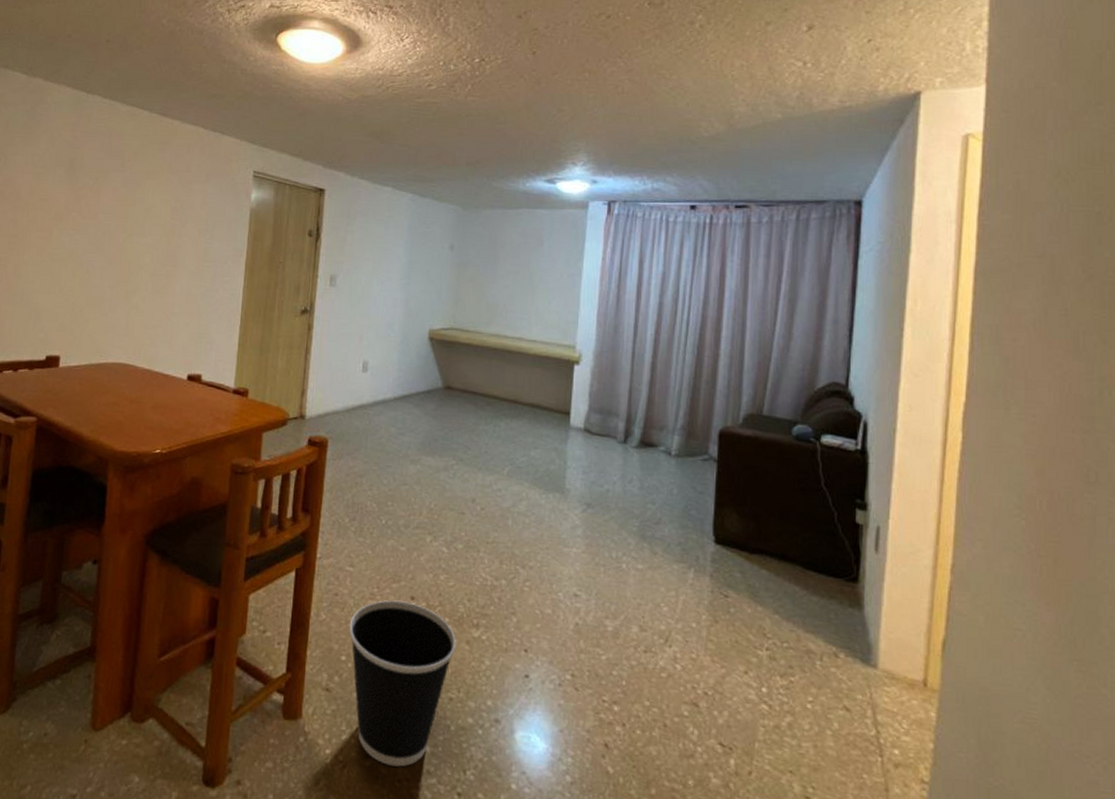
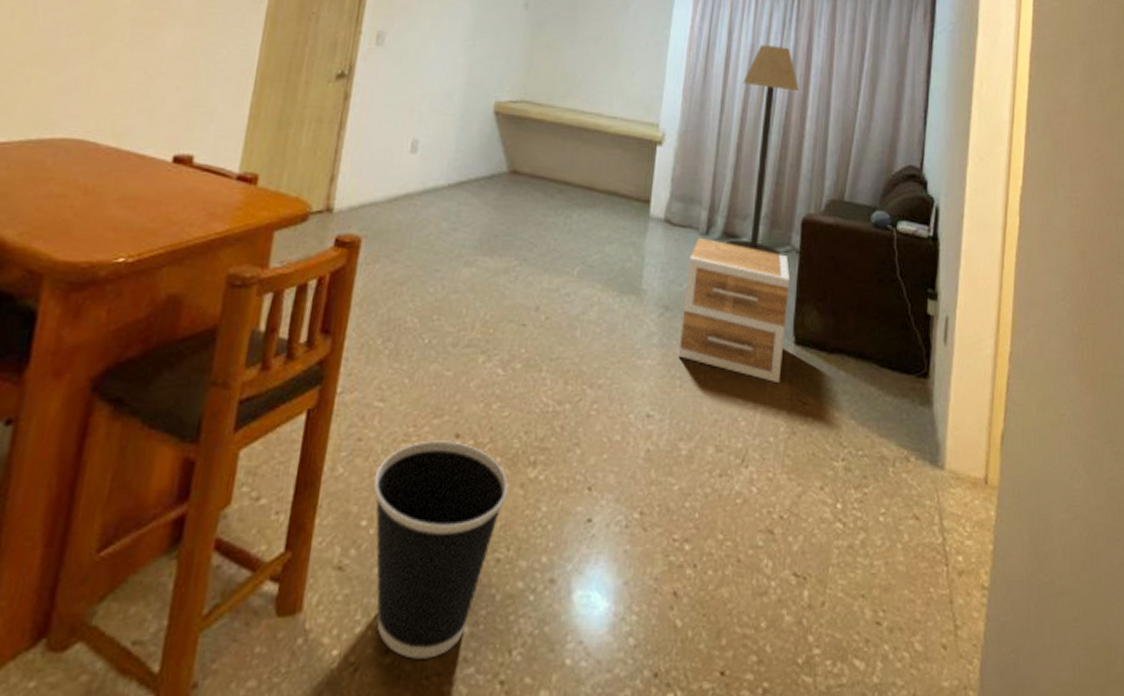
nightstand: none [601,445,709,577] -> present [678,237,790,384]
floor lamp: none [644,272,713,463] -> present [727,44,800,255]

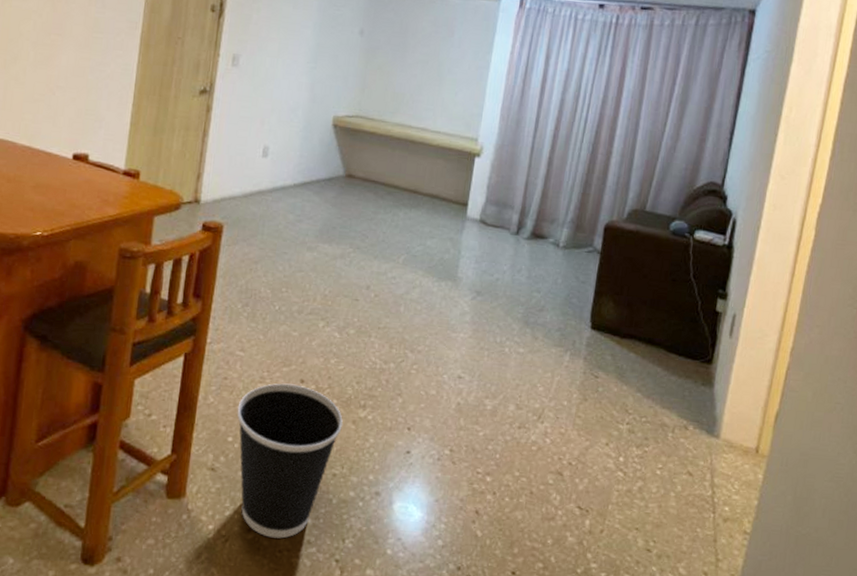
nightstand: present [678,237,790,384] -> none [487,236,591,360]
floor lamp: present [727,44,800,255] -> none [534,69,611,255]

